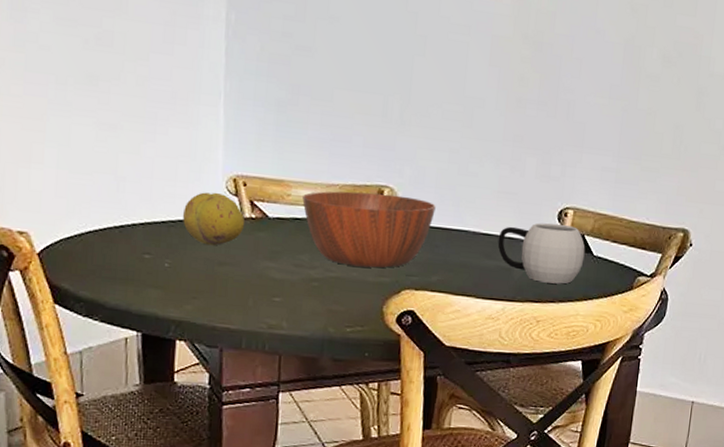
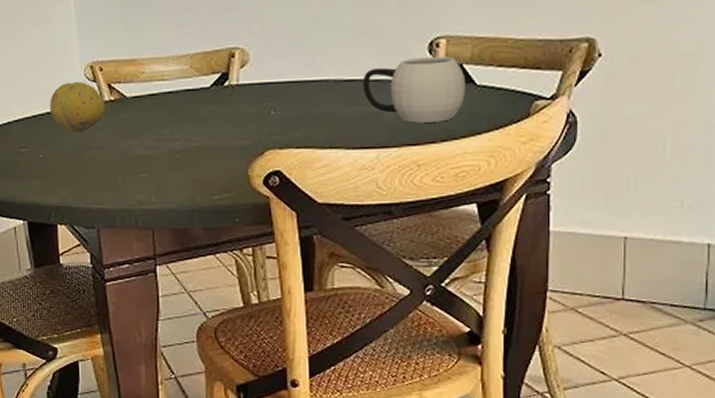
bowl: present [302,191,436,268] -> none [156,54,291,134]

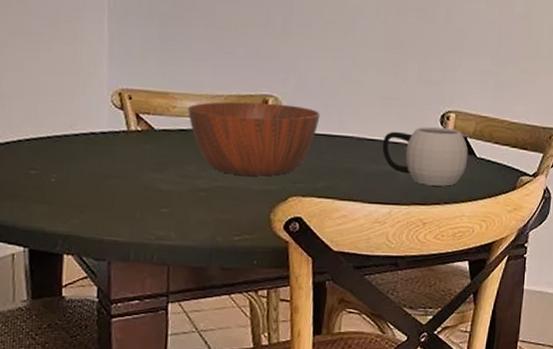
fruit: present [50,81,106,132] -> none [69,106,131,160]
bowl: none [156,54,291,134] -> present [188,101,320,176]

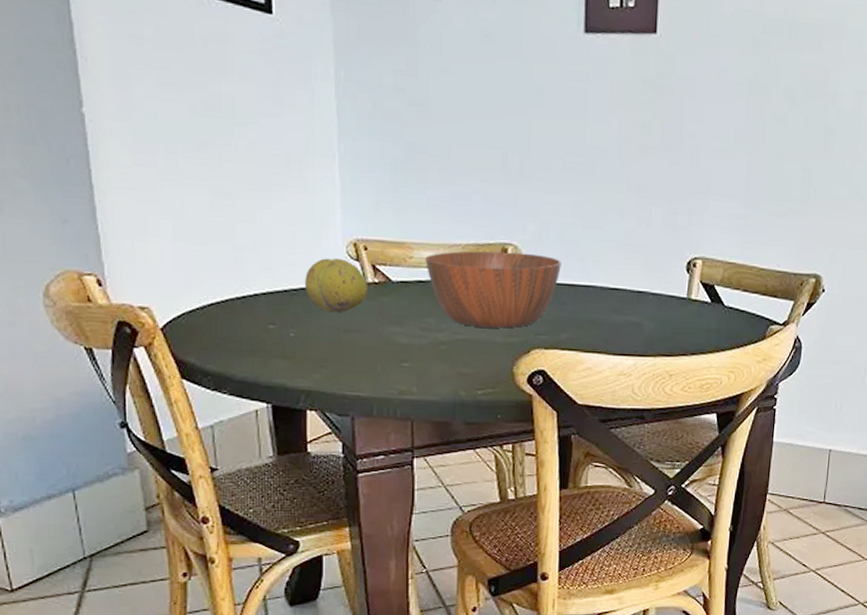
fruit: none [69,106,131,160] -> present [305,257,369,313]
mug: present [382,126,468,186] -> none [626,274,716,337]

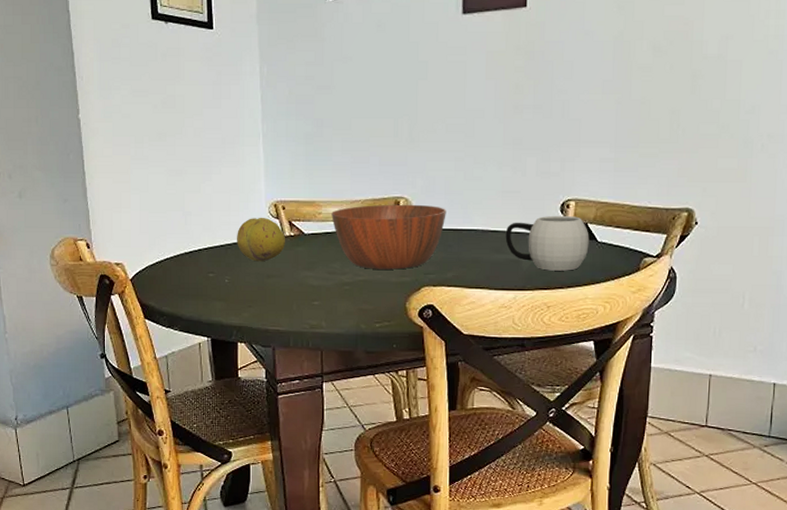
mug: none [626,274,716,337] -> present [505,215,589,271]

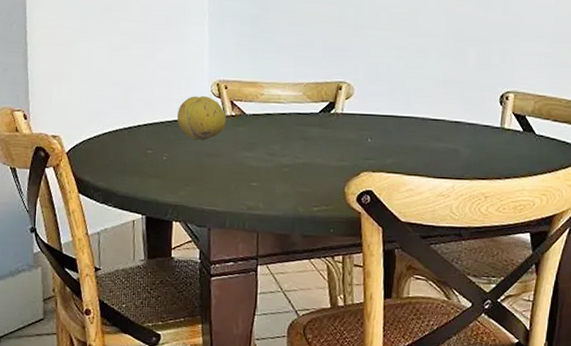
bowl: present [331,204,446,270] -> none [273,88,388,154]
mug: present [505,215,589,271] -> none [445,106,527,162]

